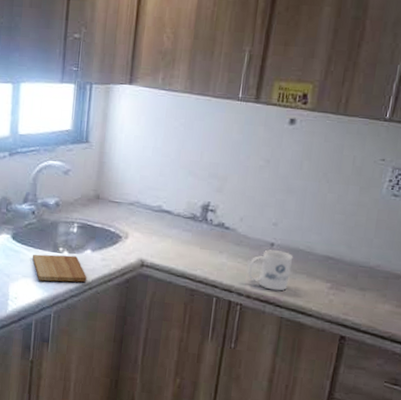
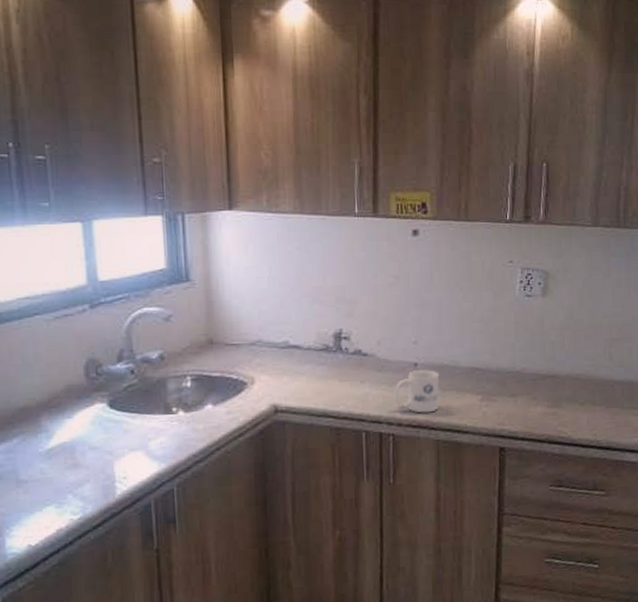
cutting board: present [32,254,87,283] -> none [139,414,212,452]

